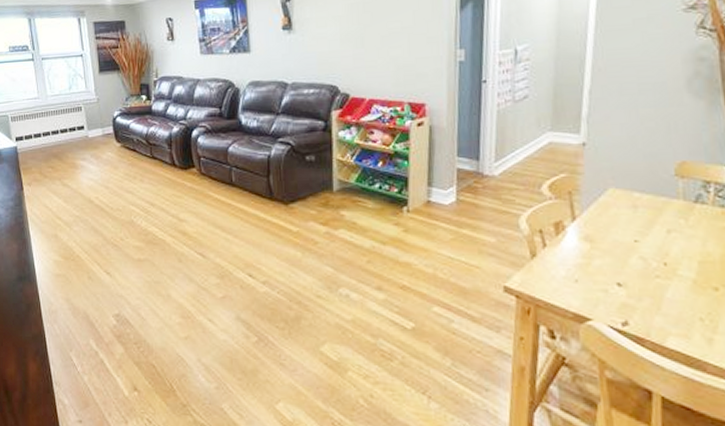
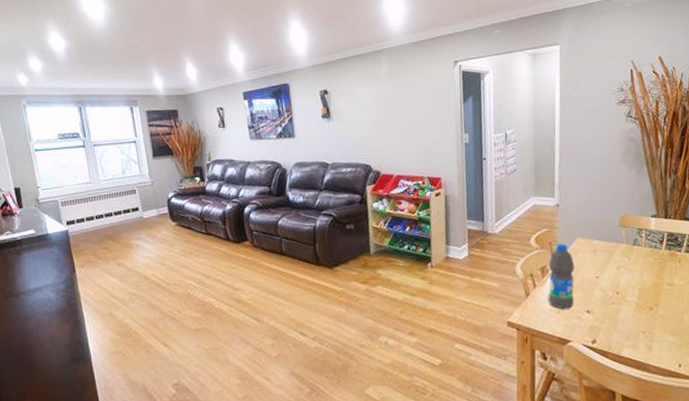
water bottle: none [562,194,603,279] -> present [548,243,575,310]

